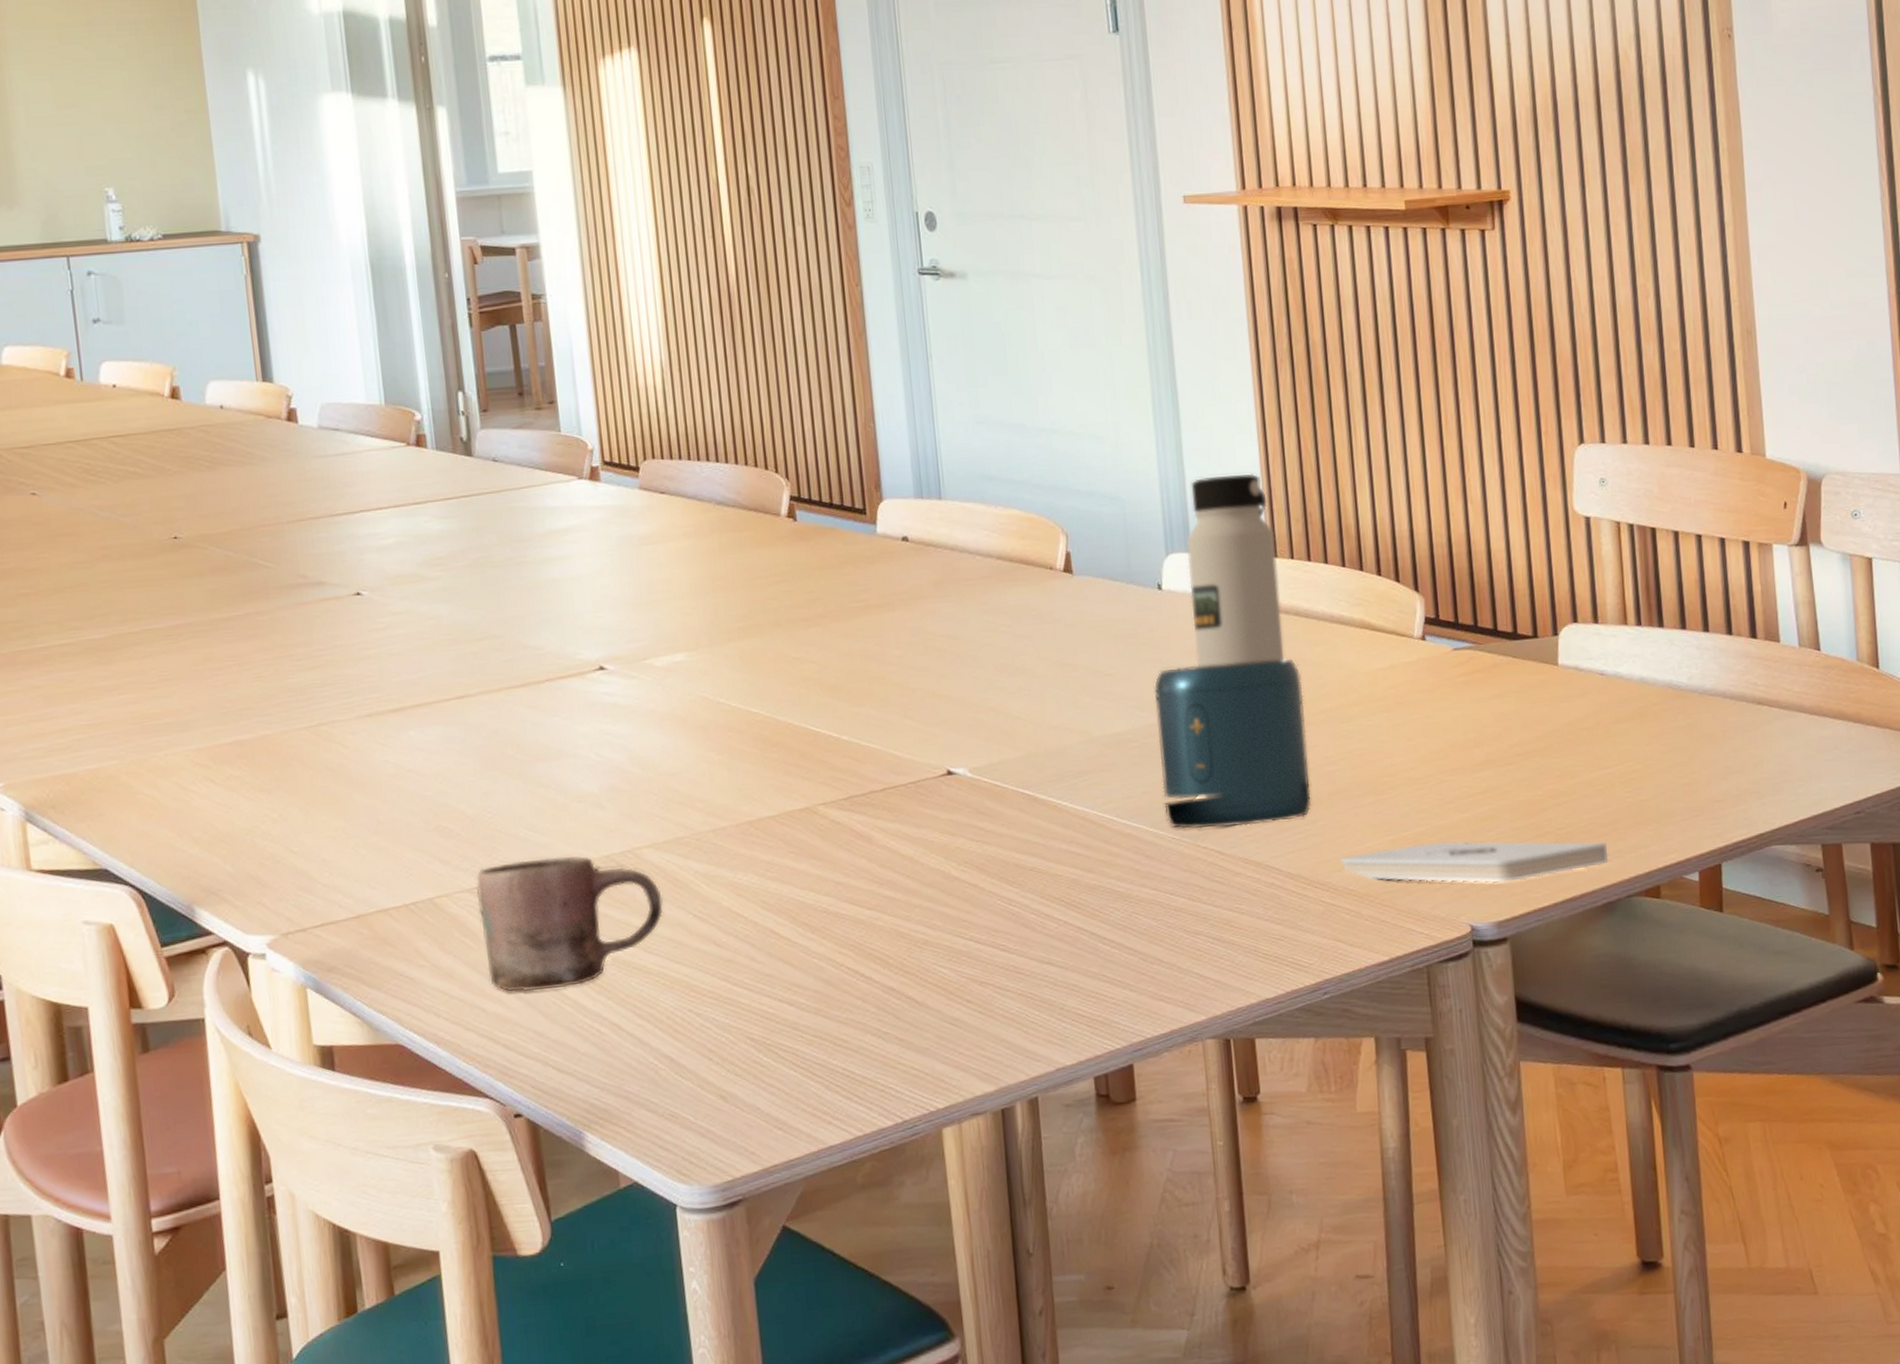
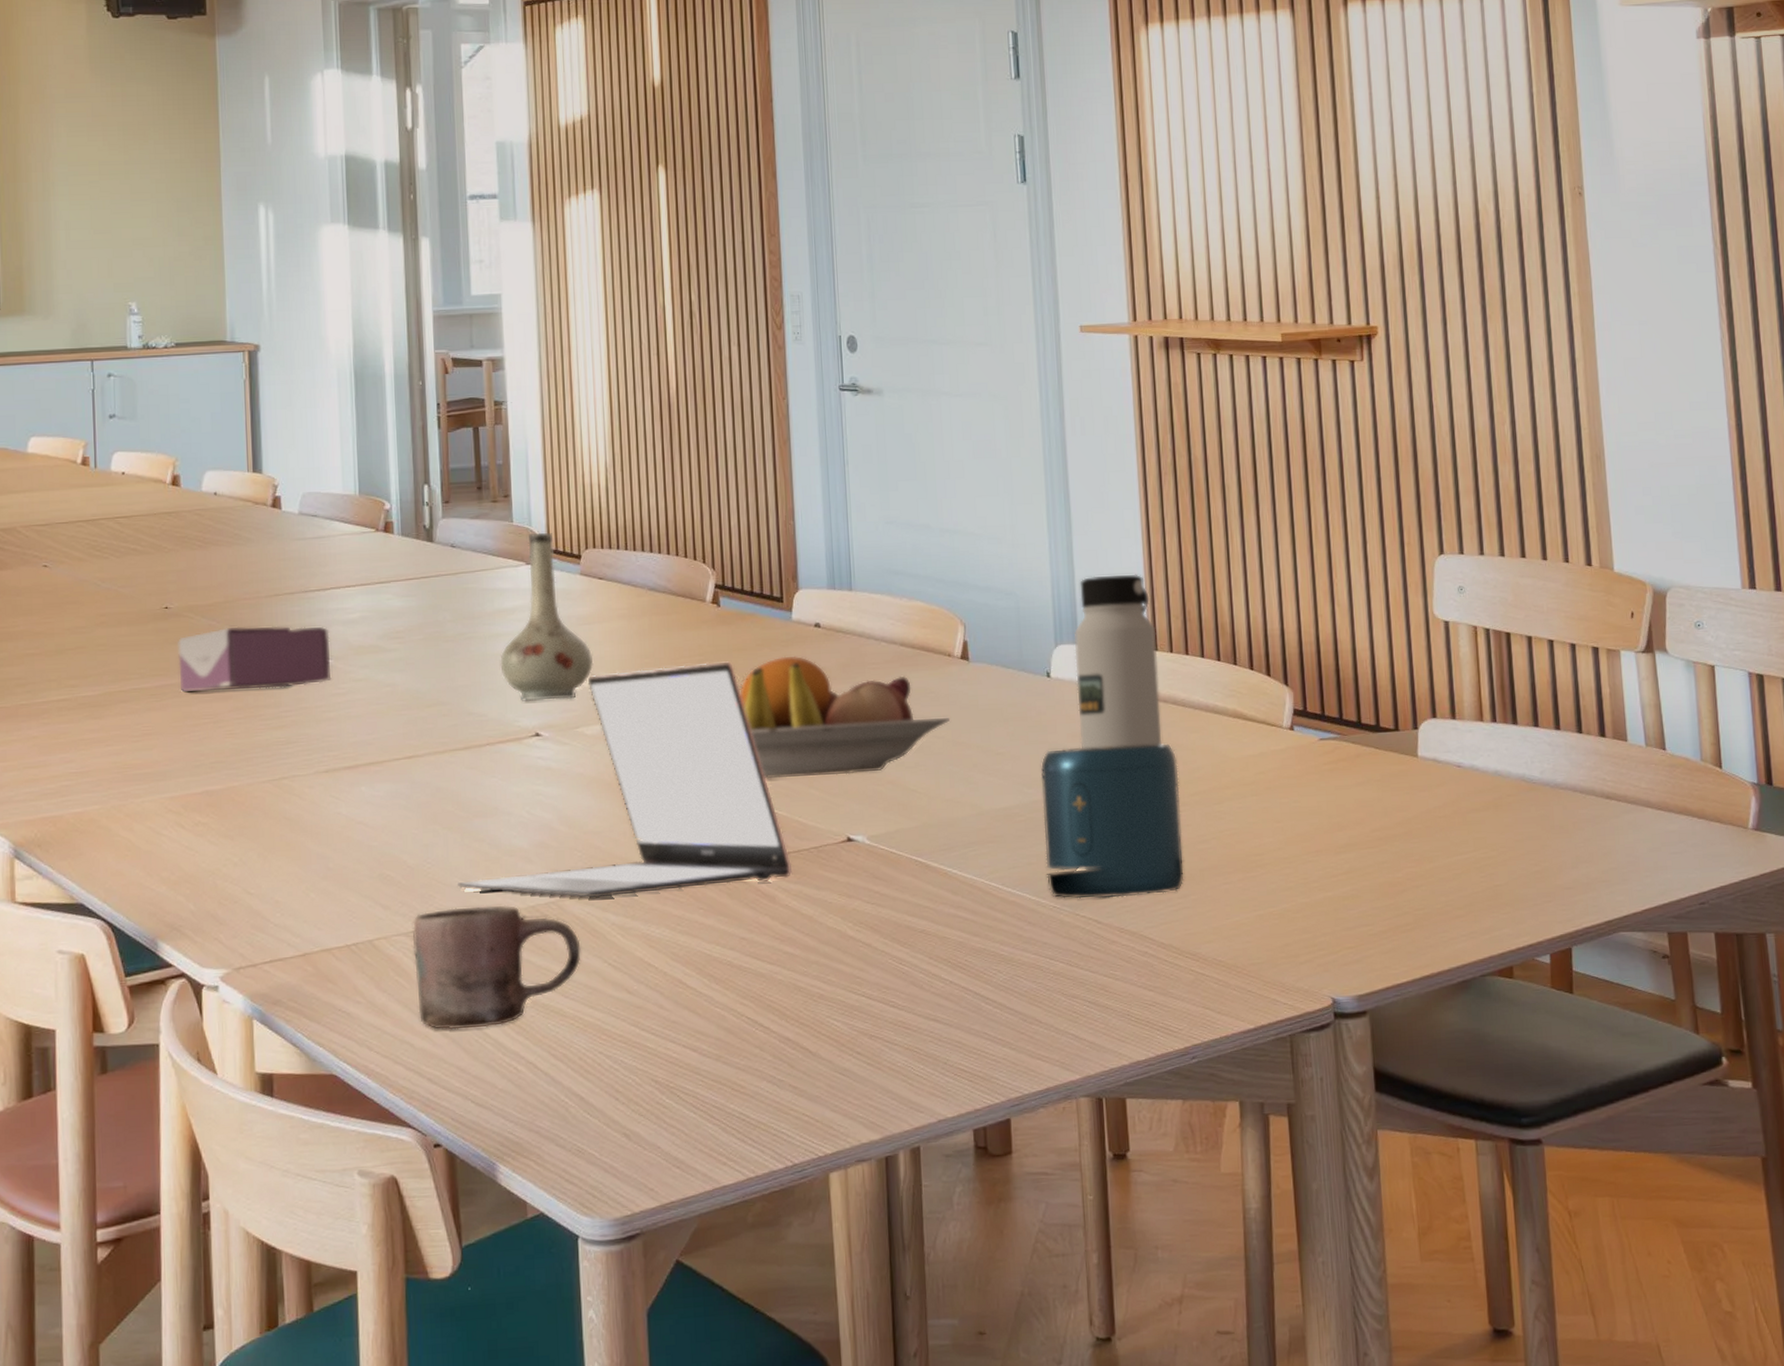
tissue box: none [191,554,368,631] -> present [178,626,332,692]
laptop: none [522,581,890,845] -> present [457,661,793,898]
vase: none [555,442,660,632] -> present [500,532,594,701]
fruit bowl: none [822,573,1055,711] -> present [739,656,951,780]
notepad: present [1340,841,1608,883] -> none [1210,917,1463,958]

